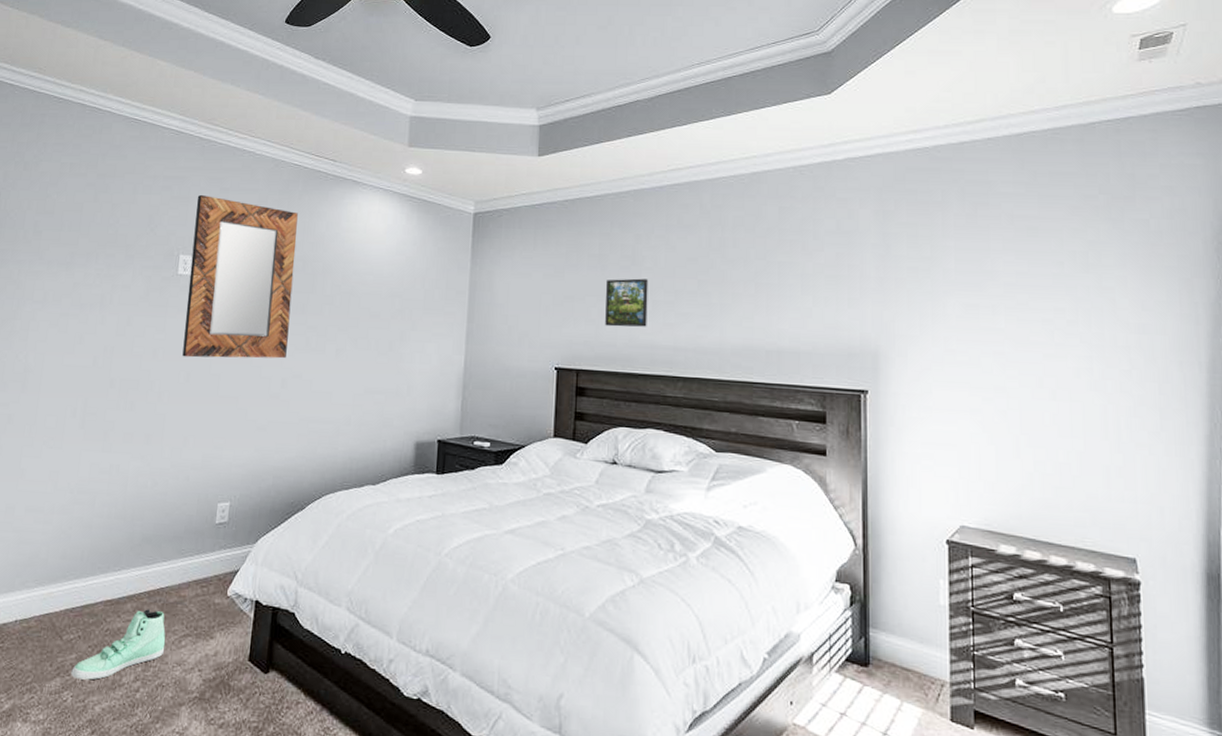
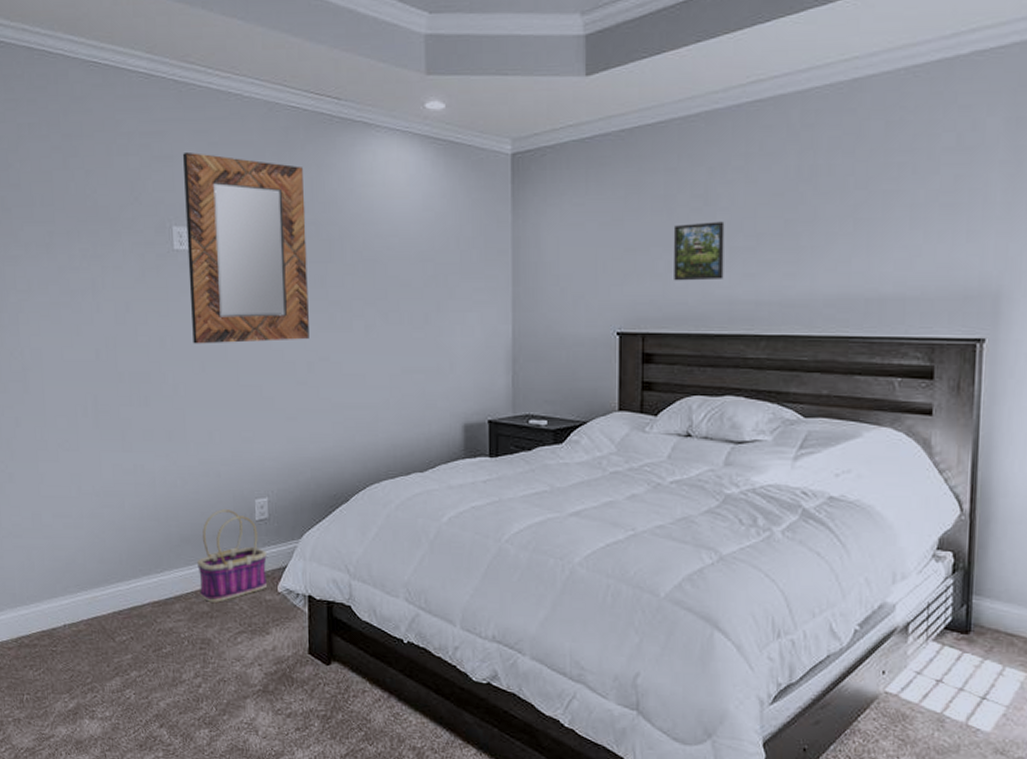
sneaker: present [71,609,166,680] -> none [130,608,221,678]
basket: none [152,511,222,604] -> present [197,509,267,602]

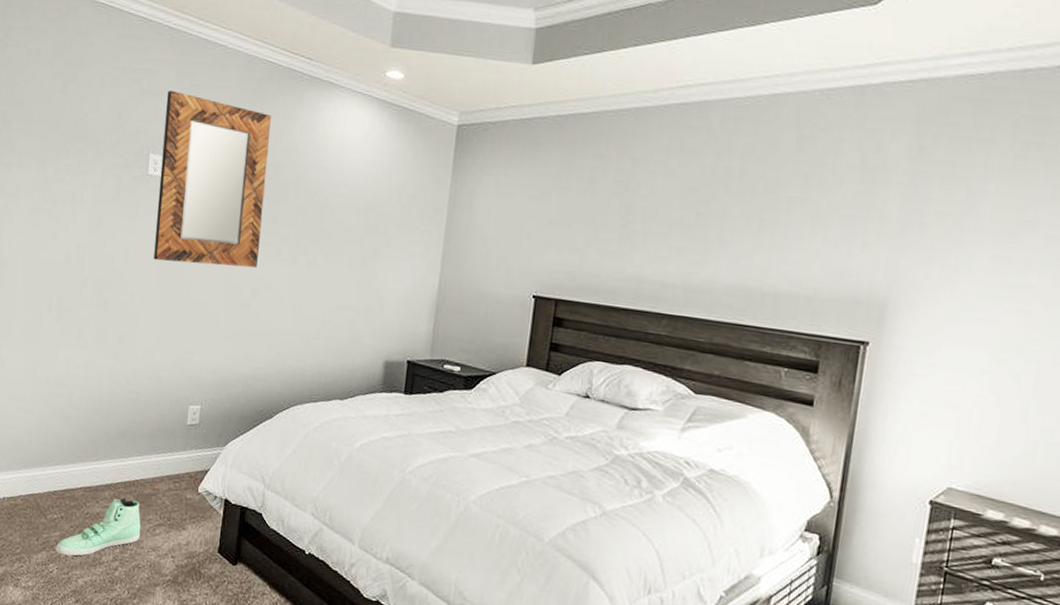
sneaker: none [130,608,221,678] -> present [55,498,141,556]
basket: present [197,509,267,602] -> none [128,411,193,495]
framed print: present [673,221,725,281] -> none [590,205,642,259]

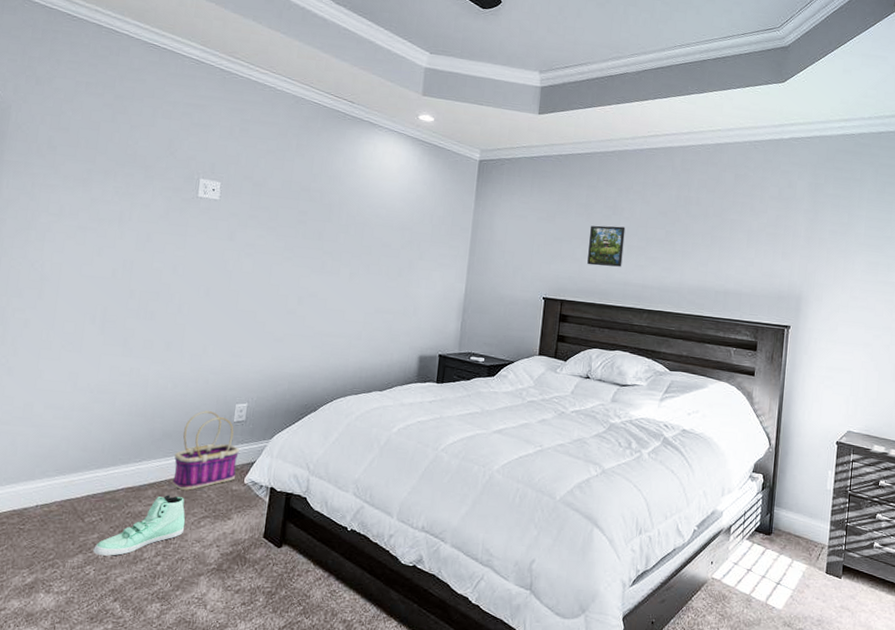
basket: none [128,411,193,495] -> present [173,411,239,490]
home mirror: present [153,90,271,268] -> none [202,123,317,279]
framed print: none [590,205,642,259] -> present [587,225,626,267]

